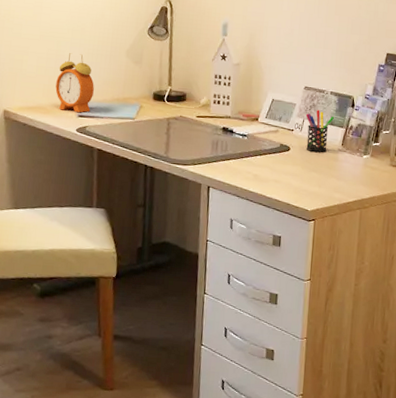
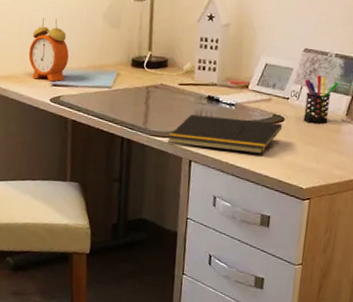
notepad: none [187,144,289,180] -> present [167,114,283,154]

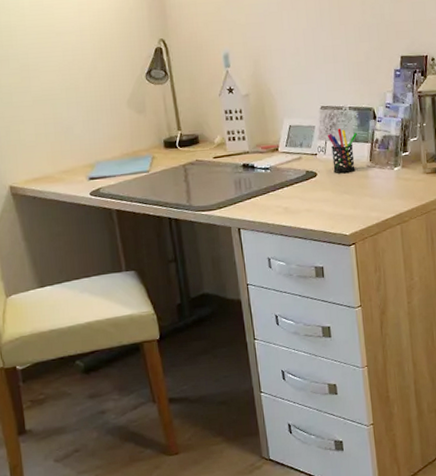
alarm clock: present [28,18,69,82] -> none [59,113,101,176]
notepad: present [167,114,283,154] -> none [212,178,317,216]

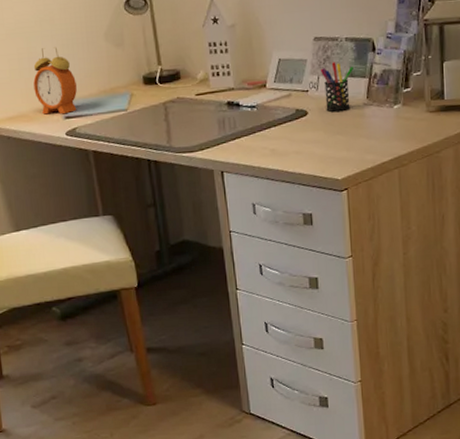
alarm clock: none [59,113,101,176] -> present [33,47,77,115]

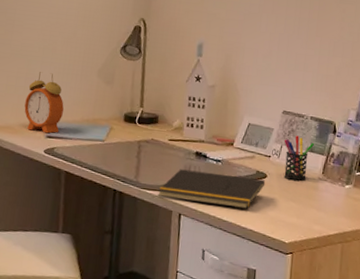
notepad: none [193,117,308,158] -> present [157,169,266,209]

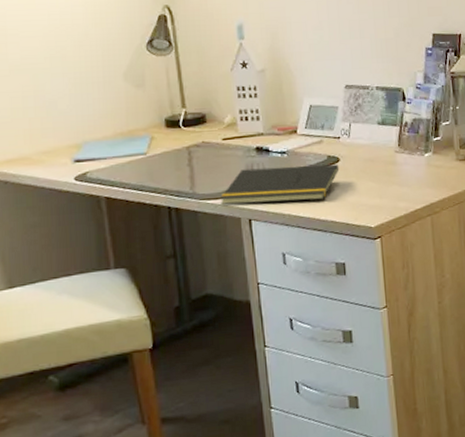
alarm clock: present [24,72,64,134] -> none [39,86,90,158]
pen holder: present [284,135,314,181] -> none [351,110,385,159]

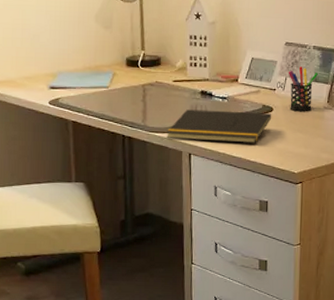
pen holder: none [351,110,385,159] -> present [288,66,318,111]

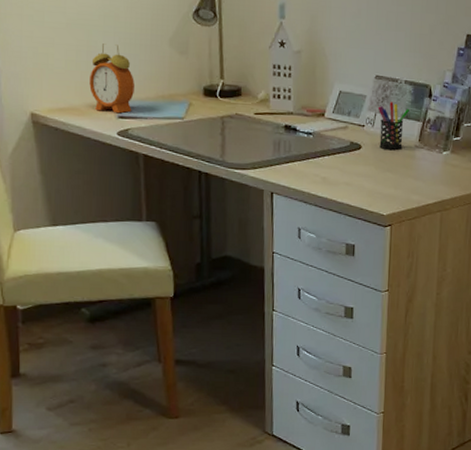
alarm clock: none [24,21,64,85] -> present [89,44,134,114]
notepad: present [166,109,272,143] -> none [246,144,360,183]

